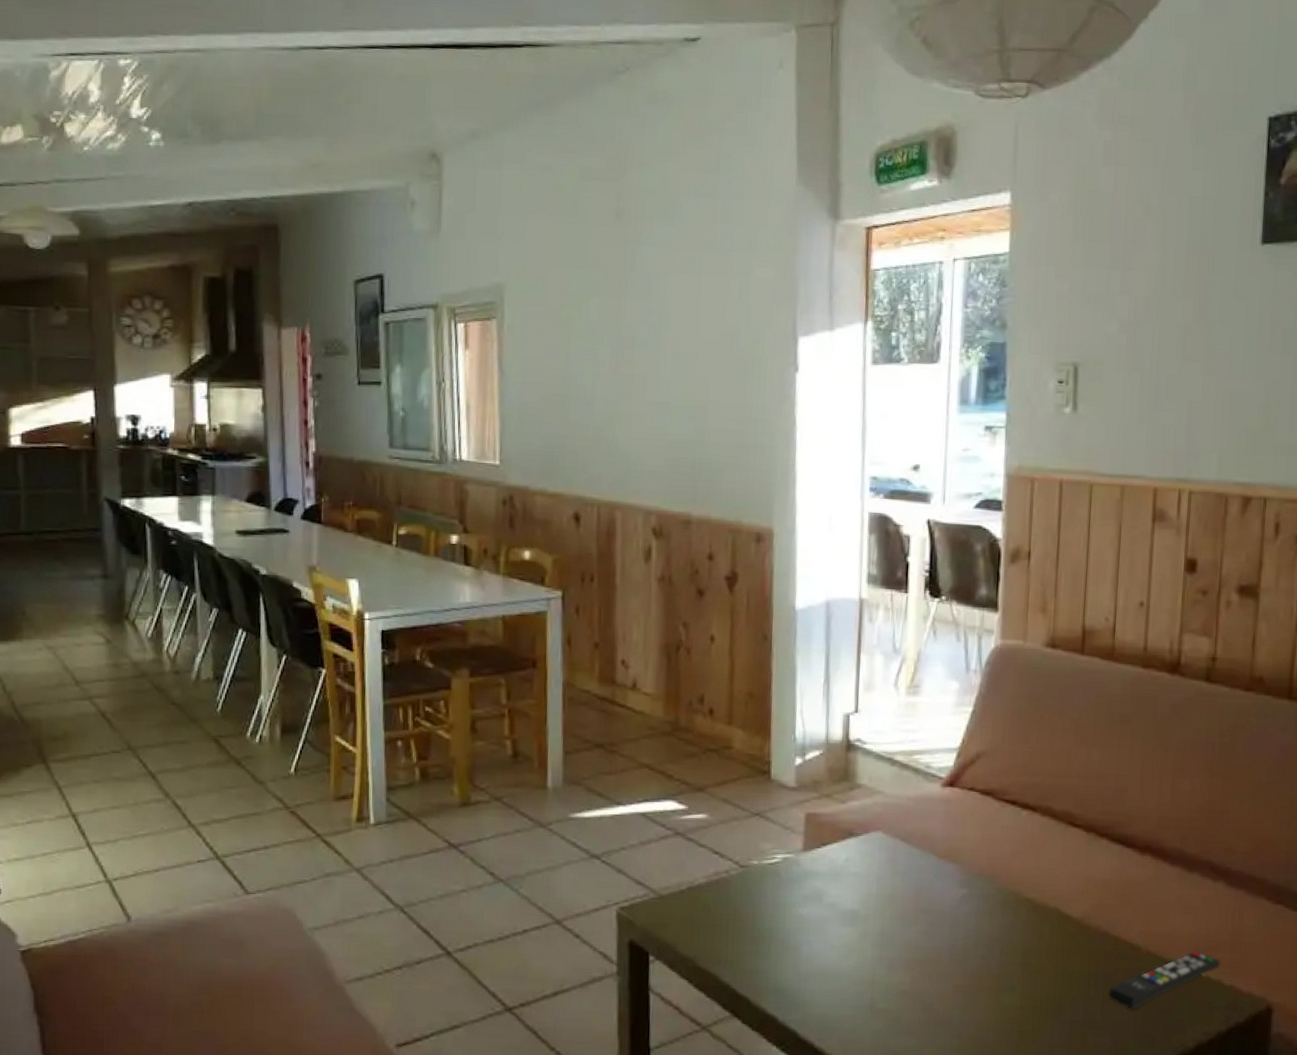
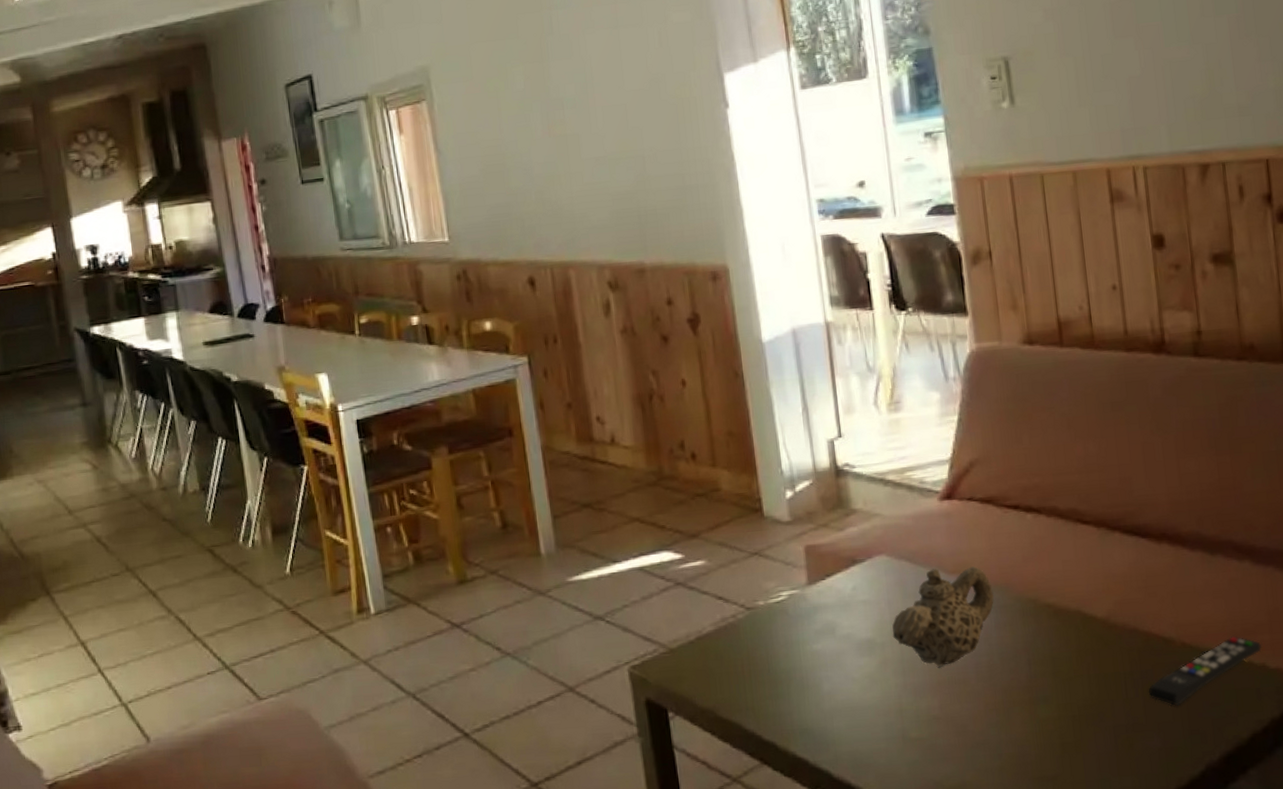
teapot: none [876,851,979,945] -> present [892,566,994,667]

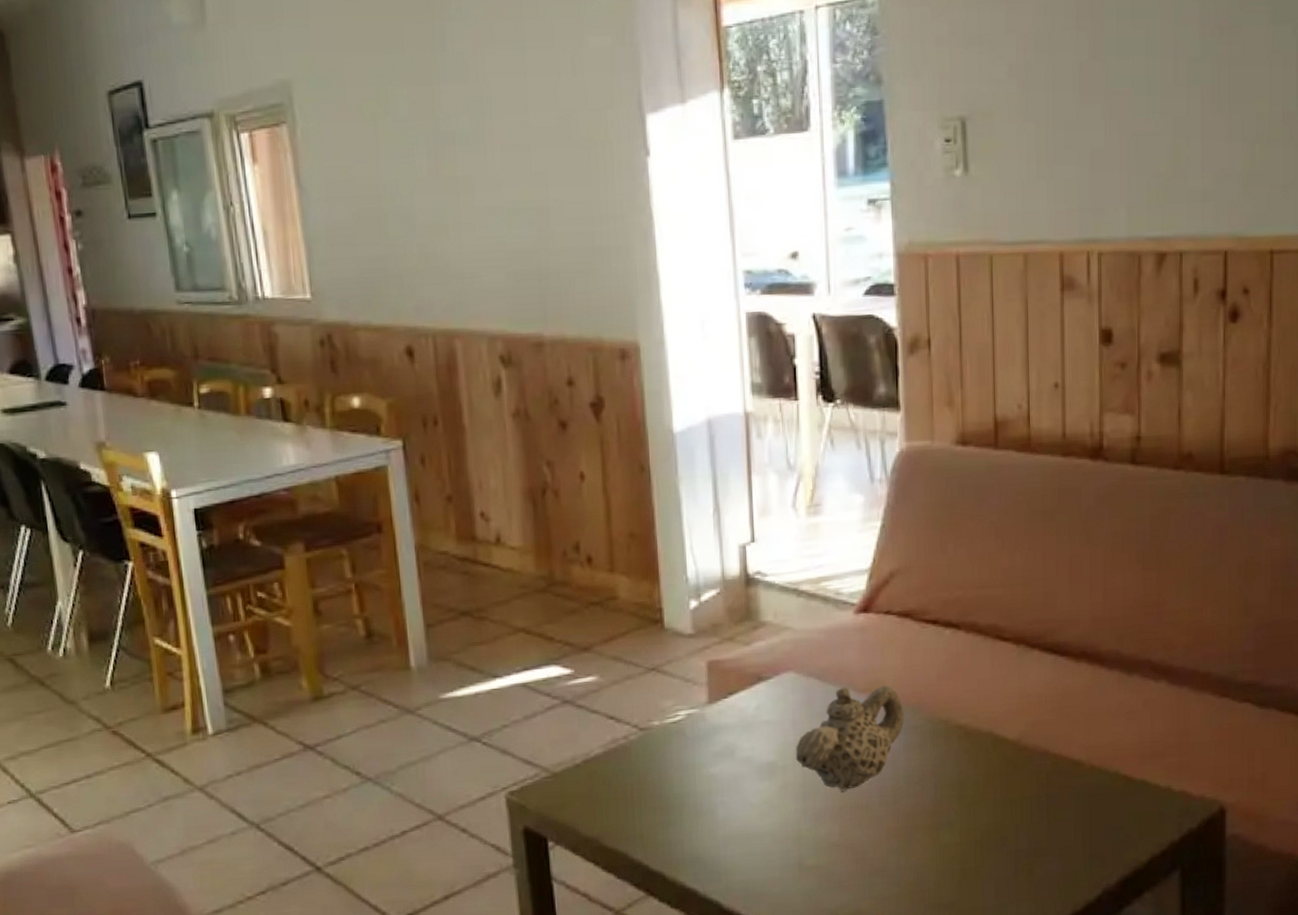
remote control: present [1148,635,1261,706] -> none [1053,757,1168,830]

